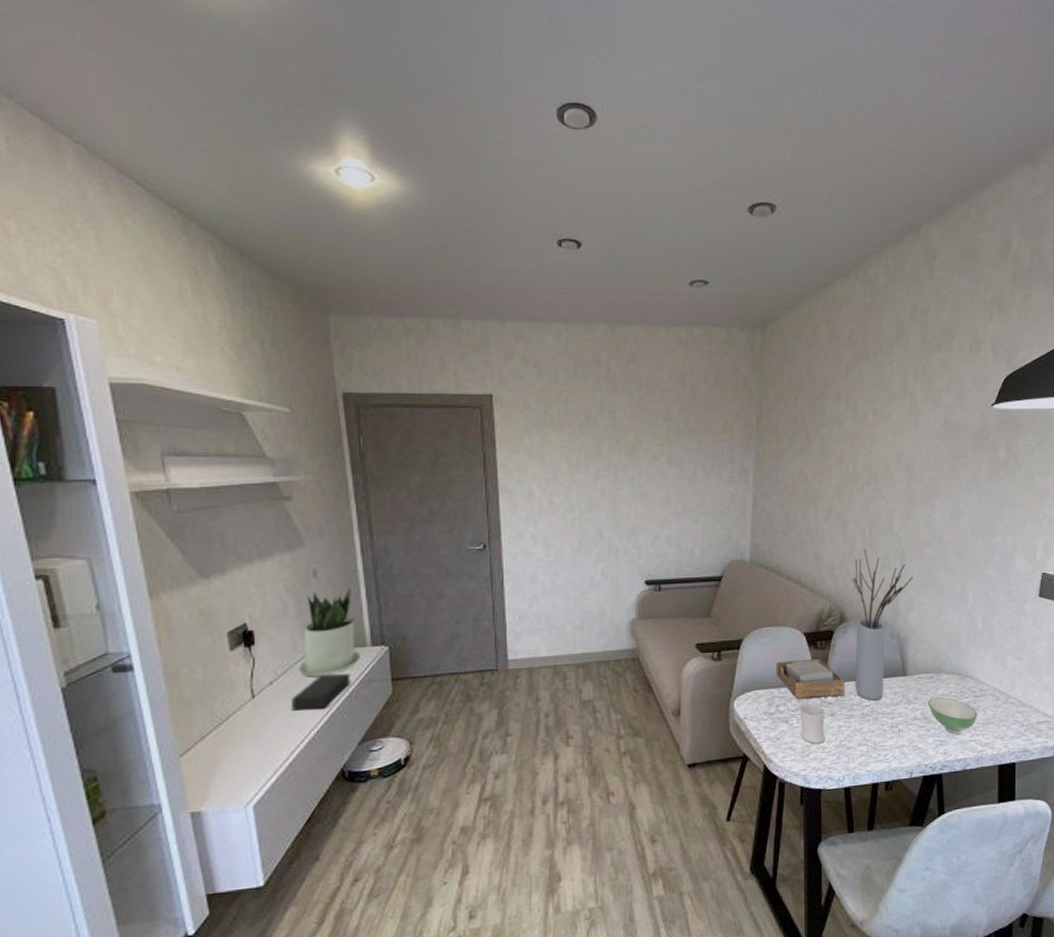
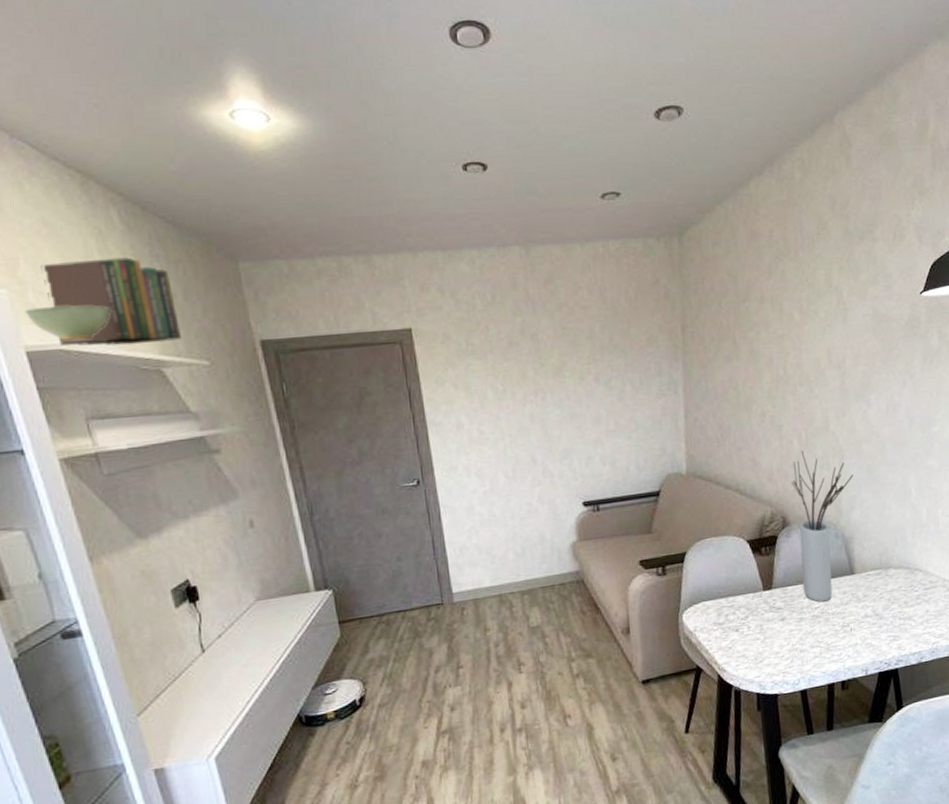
bowl: none [112,341,197,377] -> present [24,305,111,342]
books: none [133,298,264,386] -> present [41,257,181,346]
game console: present [292,673,351,711] -> none [241,620,299,662]
planter: present [298,587,361,677] -> none [245,534,306,627]
napkin holder: present [776,659,845,699] -> none [721,565,793,607]
mug: present [799,702,825,744] -> none [749,609,778,650]
bowl: present [928,697,978,735] -> none [878,592,929,629]

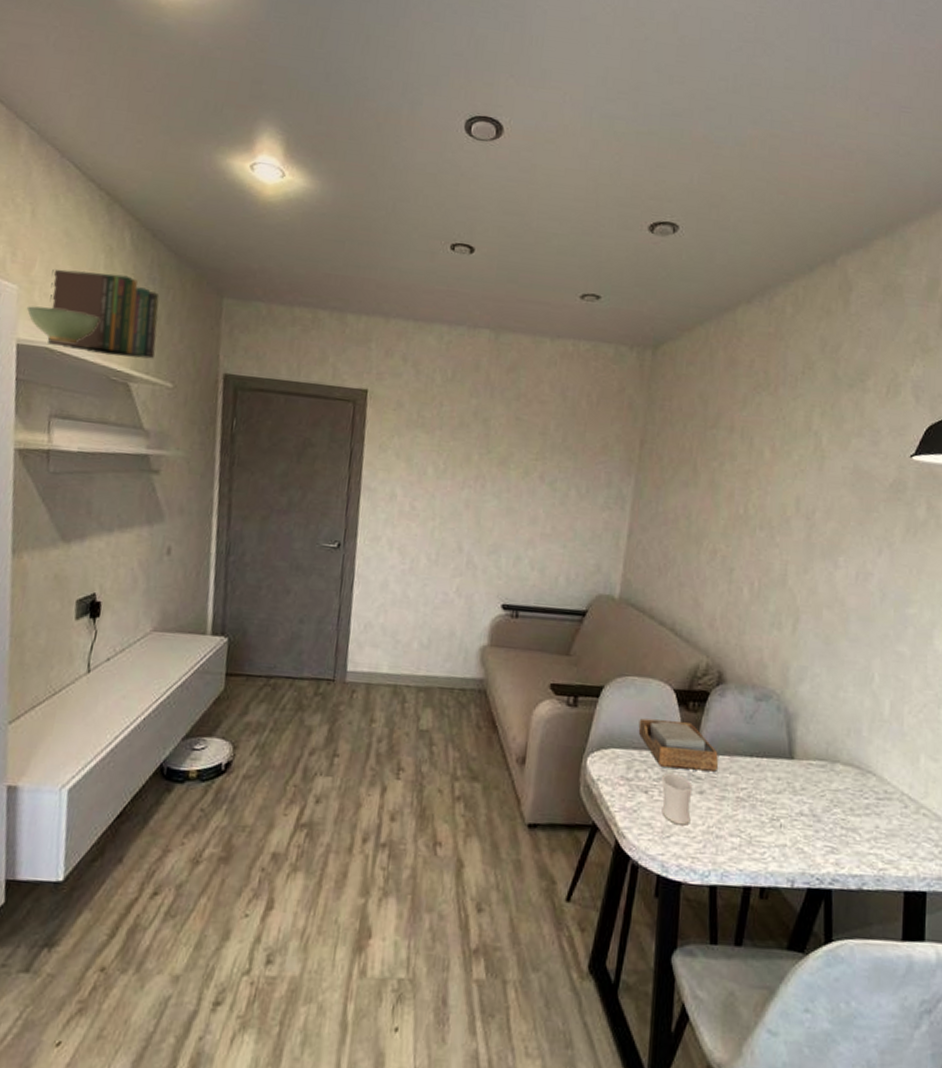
napkin holder: none [721,565,793,607] -> present [638,718,718,772]
mug: none [749,609,778,650] -> present [661,772,693,826]
vase: present [791,451,854,603] -> none [730,602,808,784]

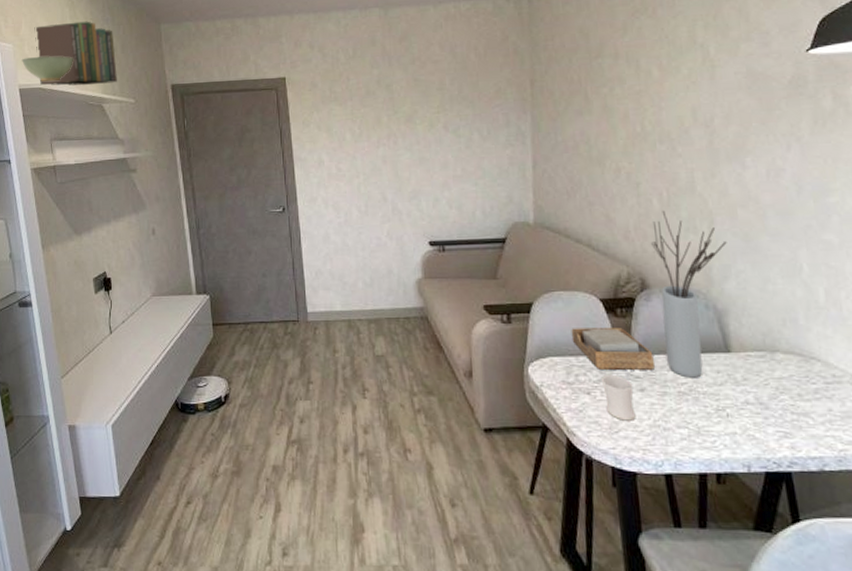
vase: none [730,602,808,784] -> present [651,211,727,378]

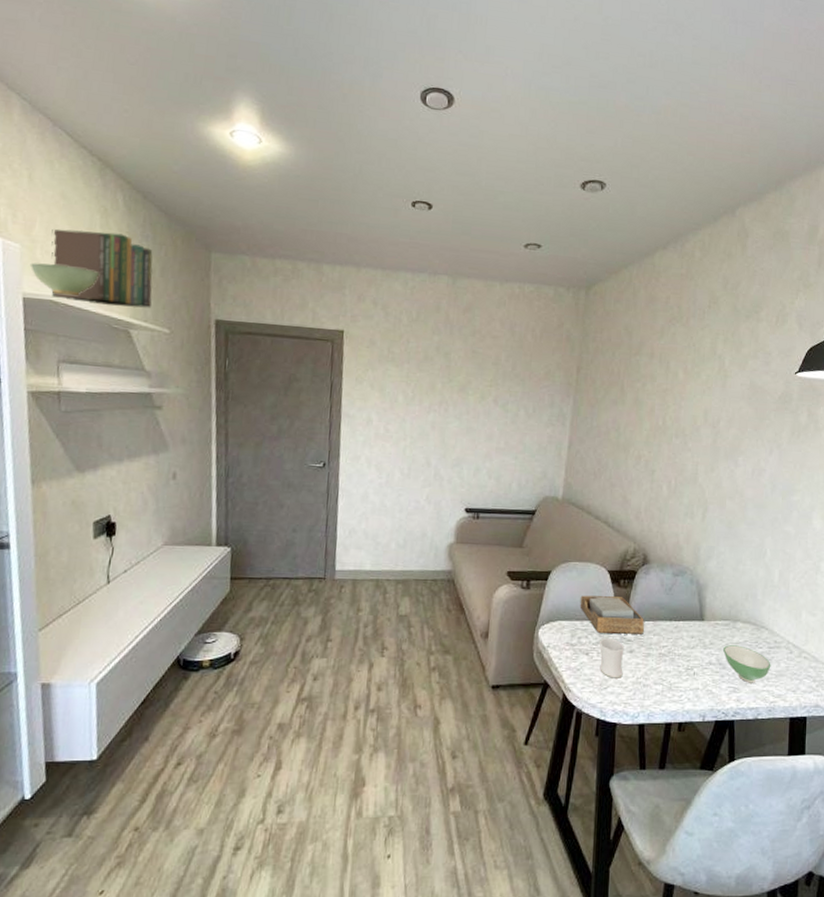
vase: present [651,211,727,378] -> none [654,497,715,642]
bowl: none [762,381,833,427] -> present [723,645,771,683]

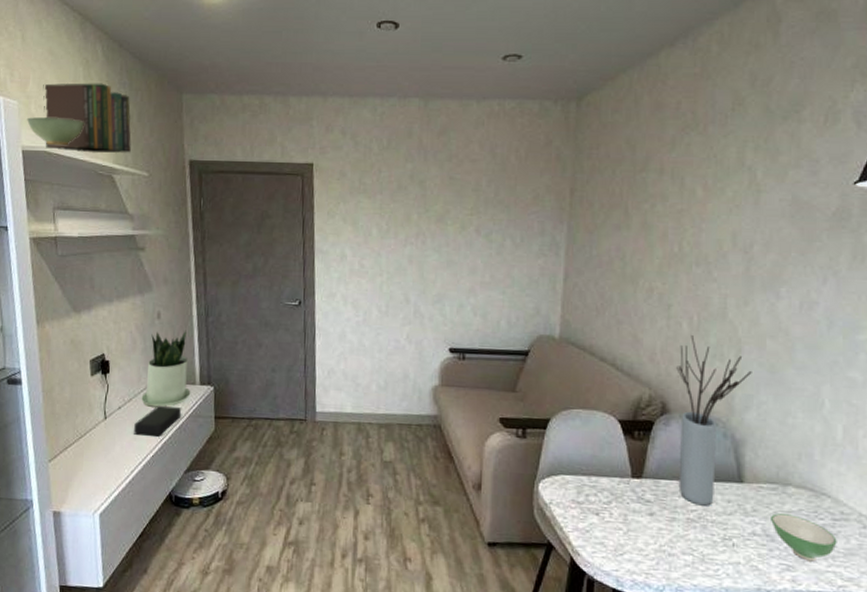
game console: none [140,567,196,600] -> present [134,405,182,436]
planter: none [150,490,206,570] -> present [141,330,191,407]
napkin holder: present [580,595,644,634] -> none [586,447,666,495]
mug: present [600,637,625,679] -> none [612,496,643,545]
vase: none [654,497,715,642] -> present [676,335,752,506]

